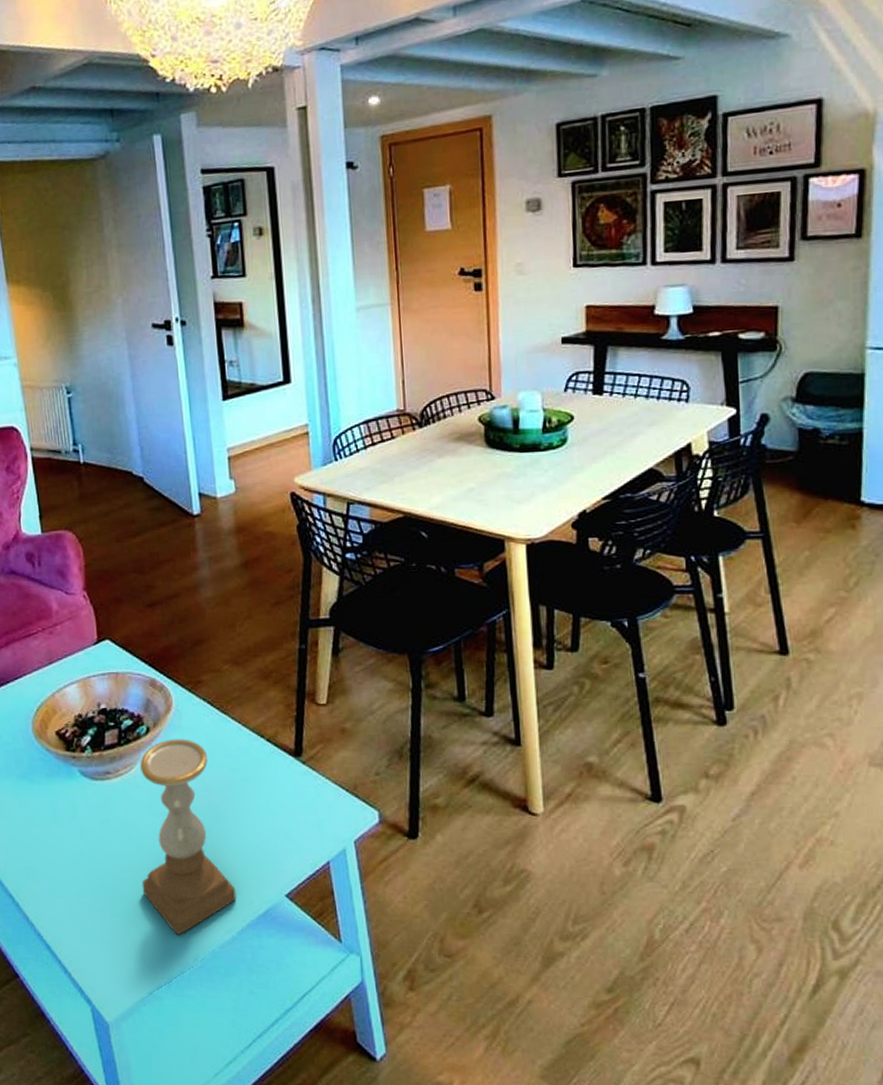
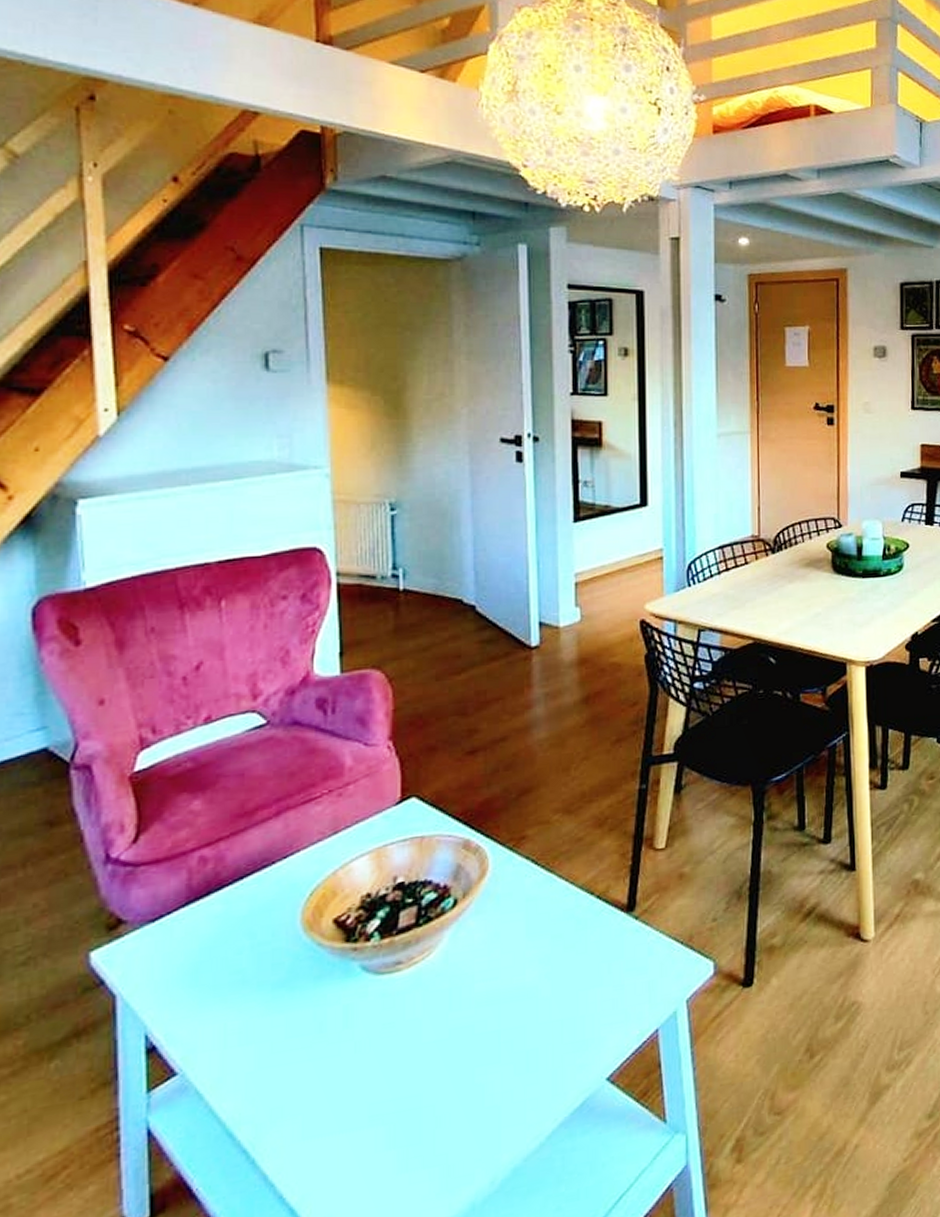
candle holder: present [140,739,237,935] -> none [430,907,548,1156]

